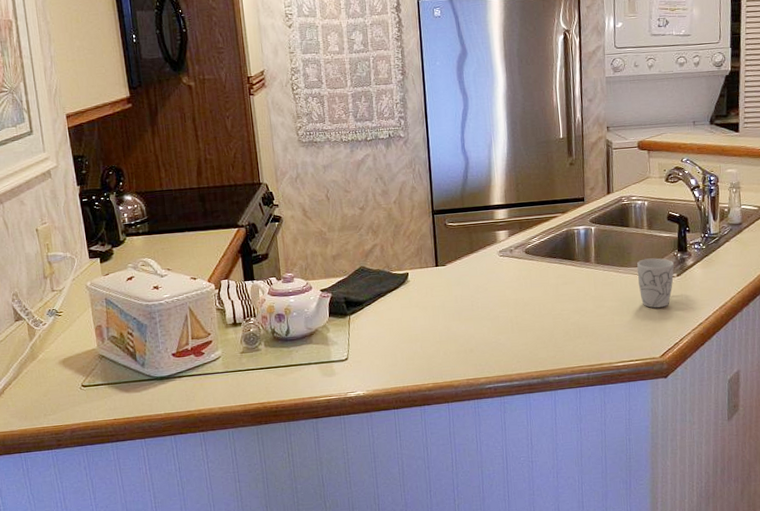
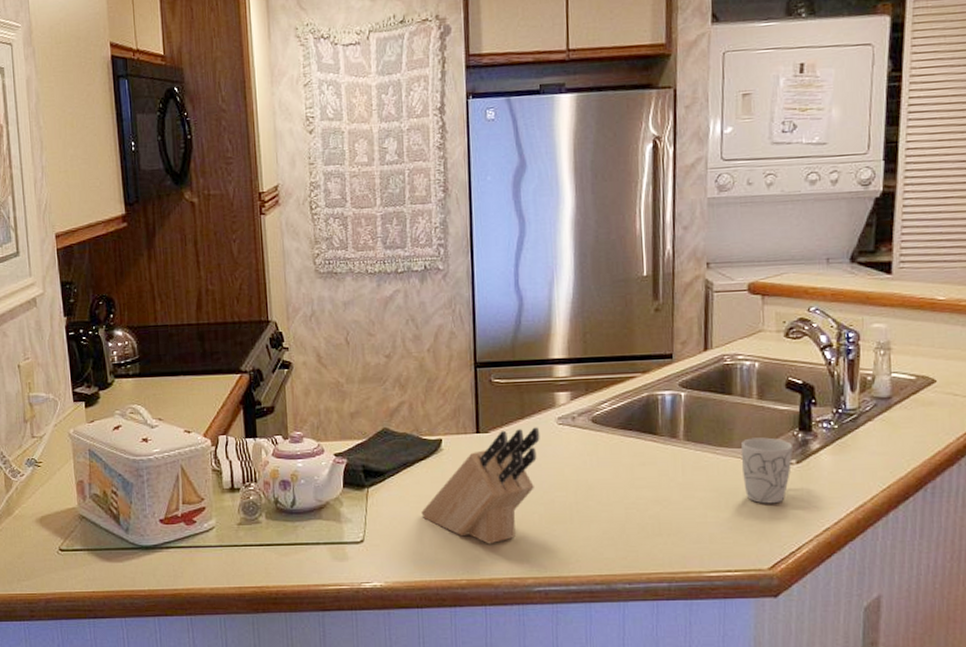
knife block: none [394,259,486,354] -> present [421,427,540,544]

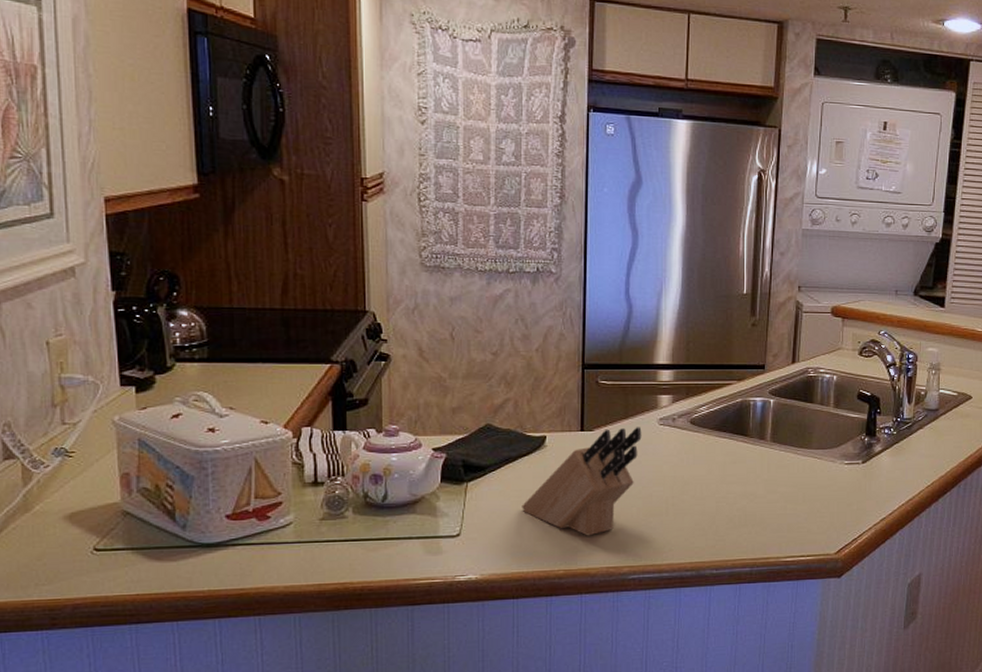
mug: present [741,437,793,504] -> none [818,440,859,498]

